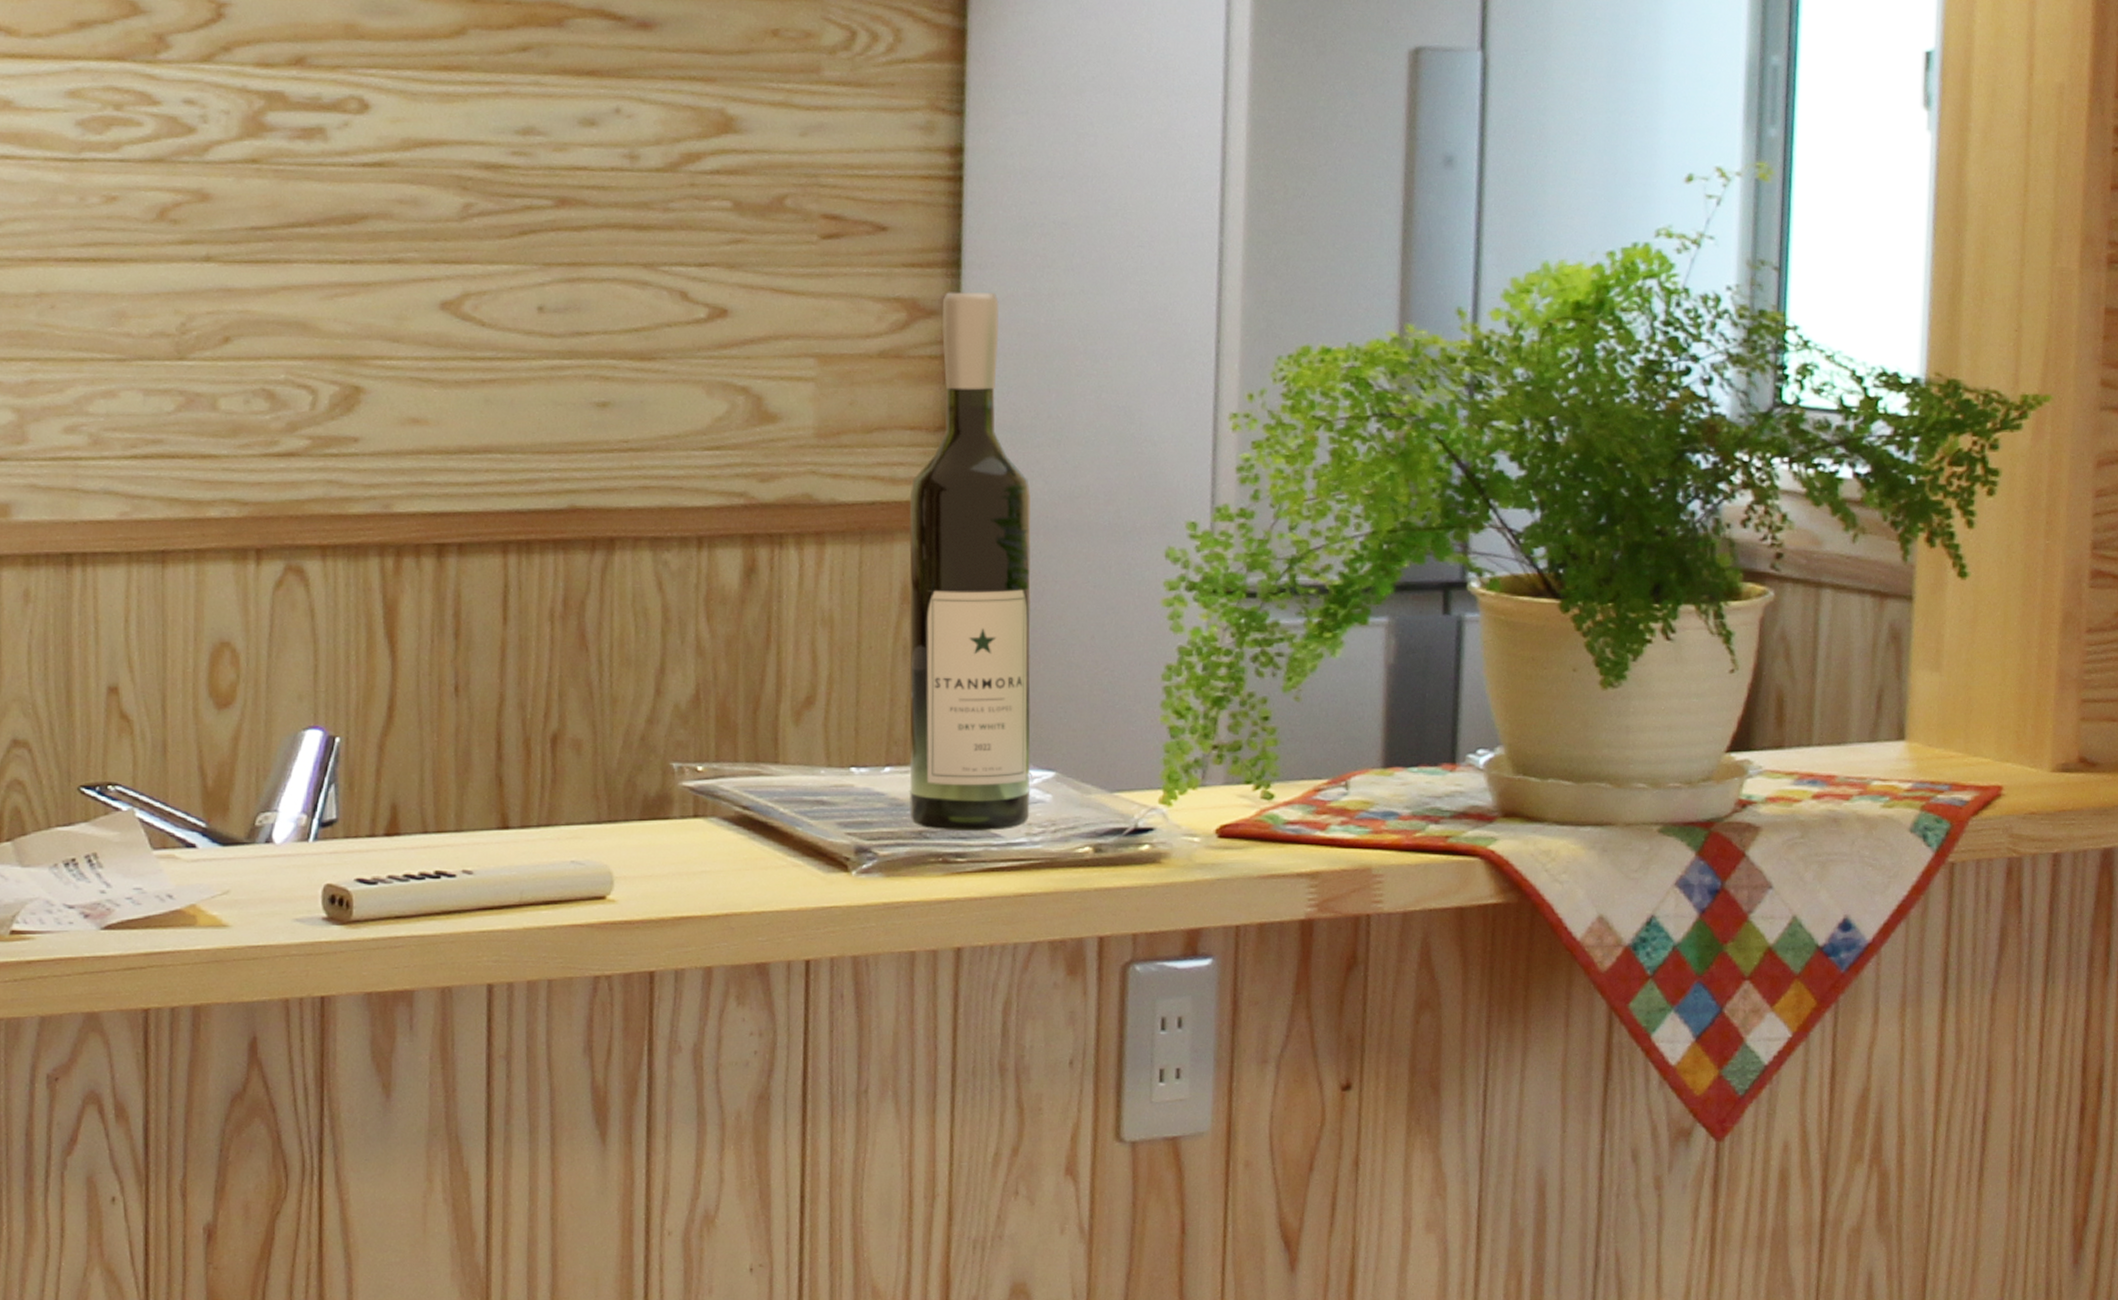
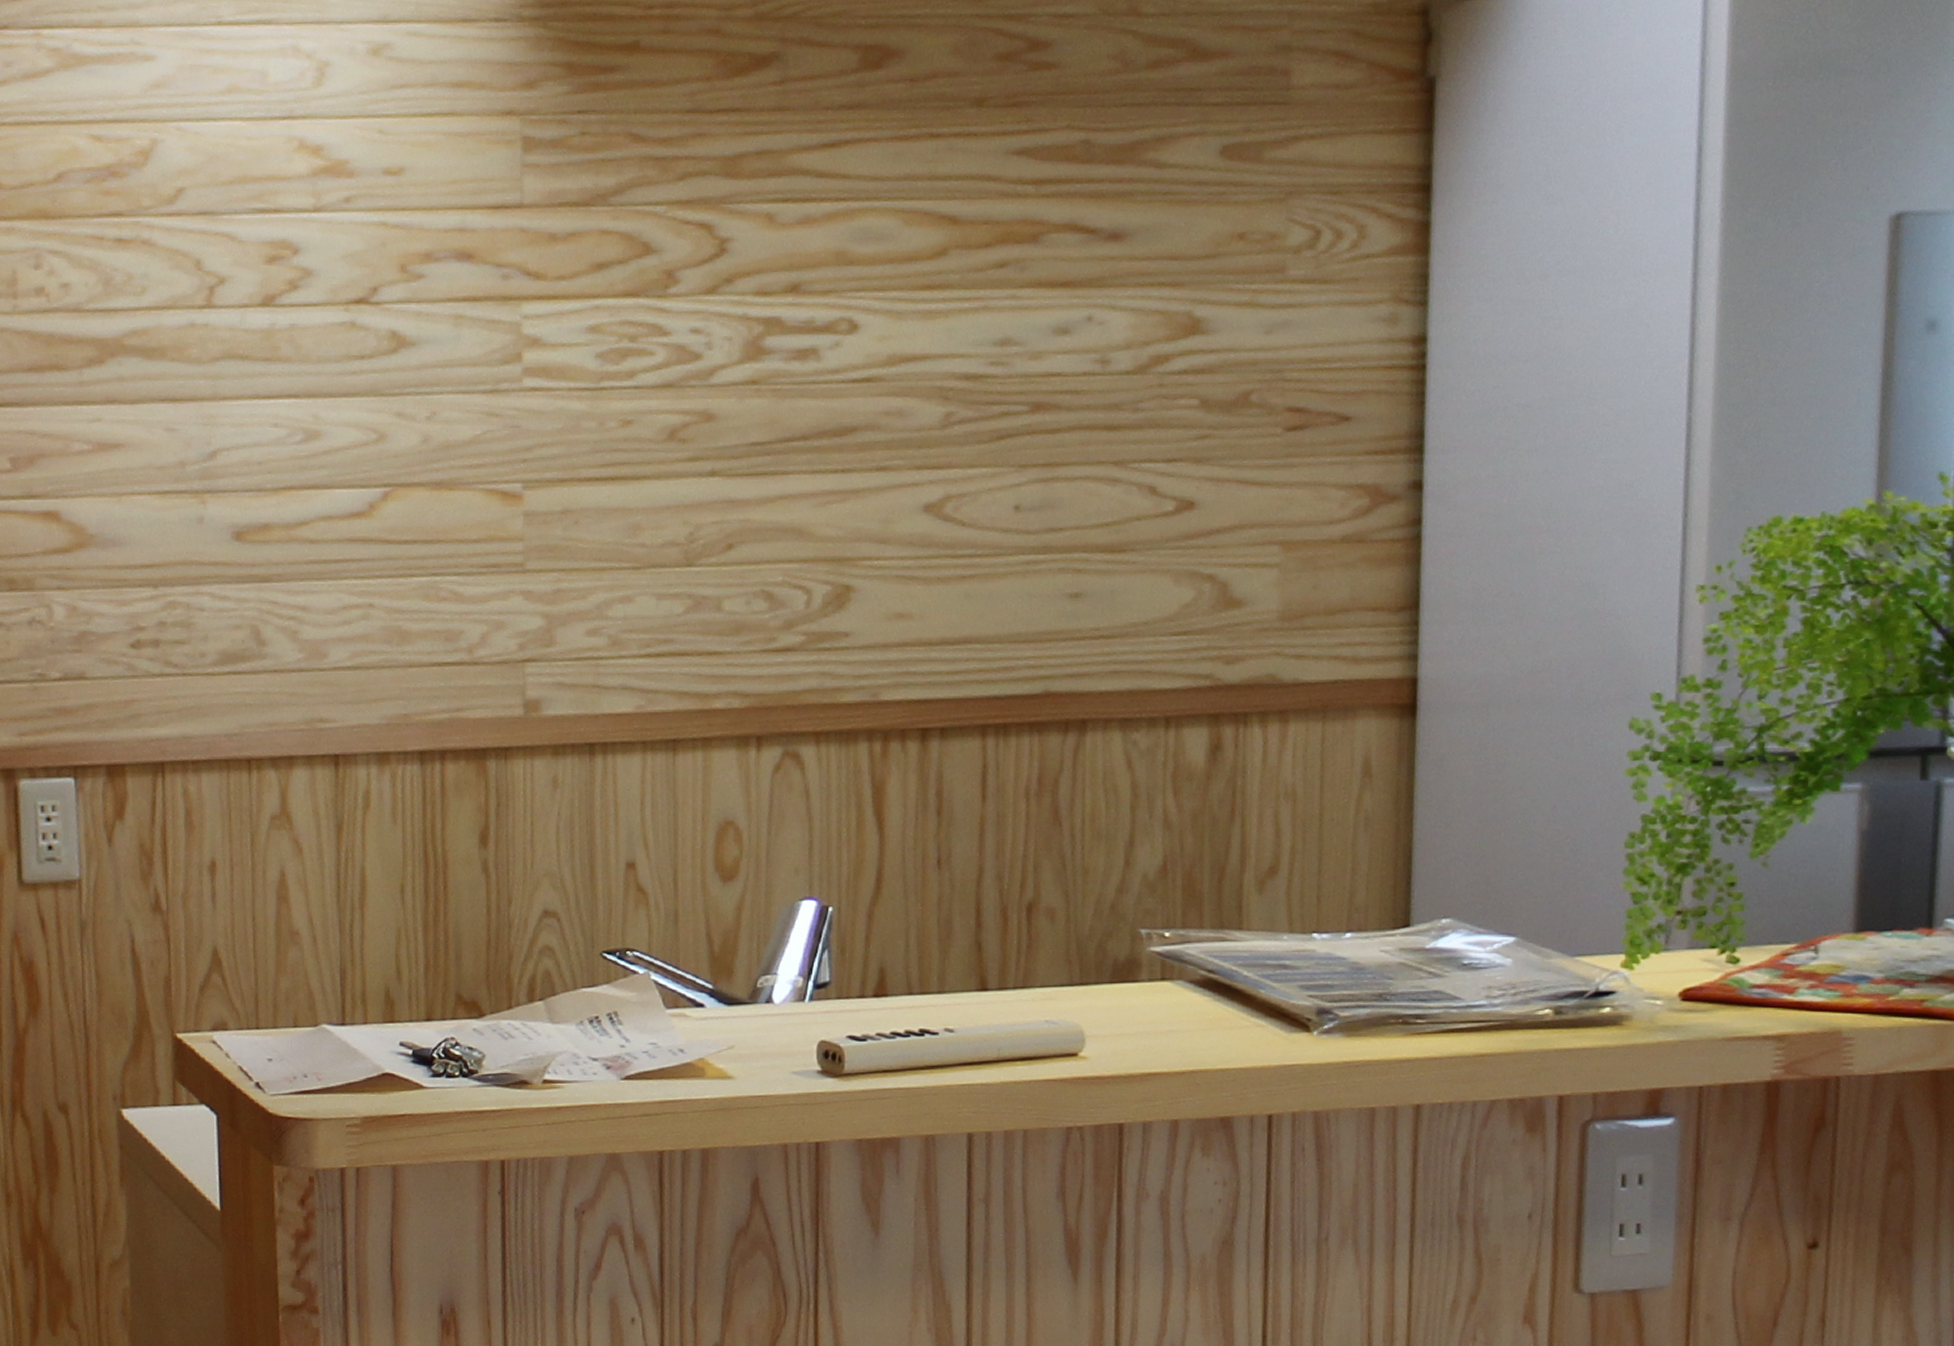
bottle: present [909,292,1031,832] -> none [1370,475,1493,995]

